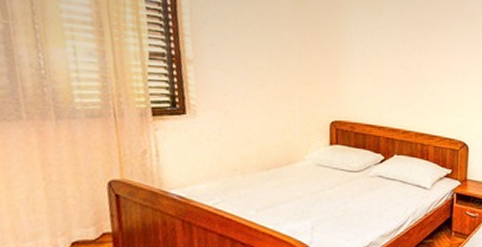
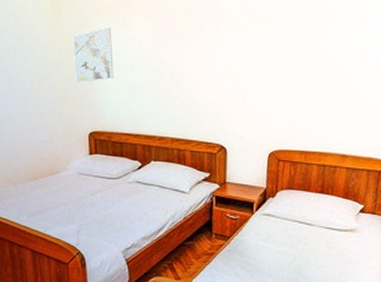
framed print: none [318,14,361,69] -> present [73,27,114,83]

